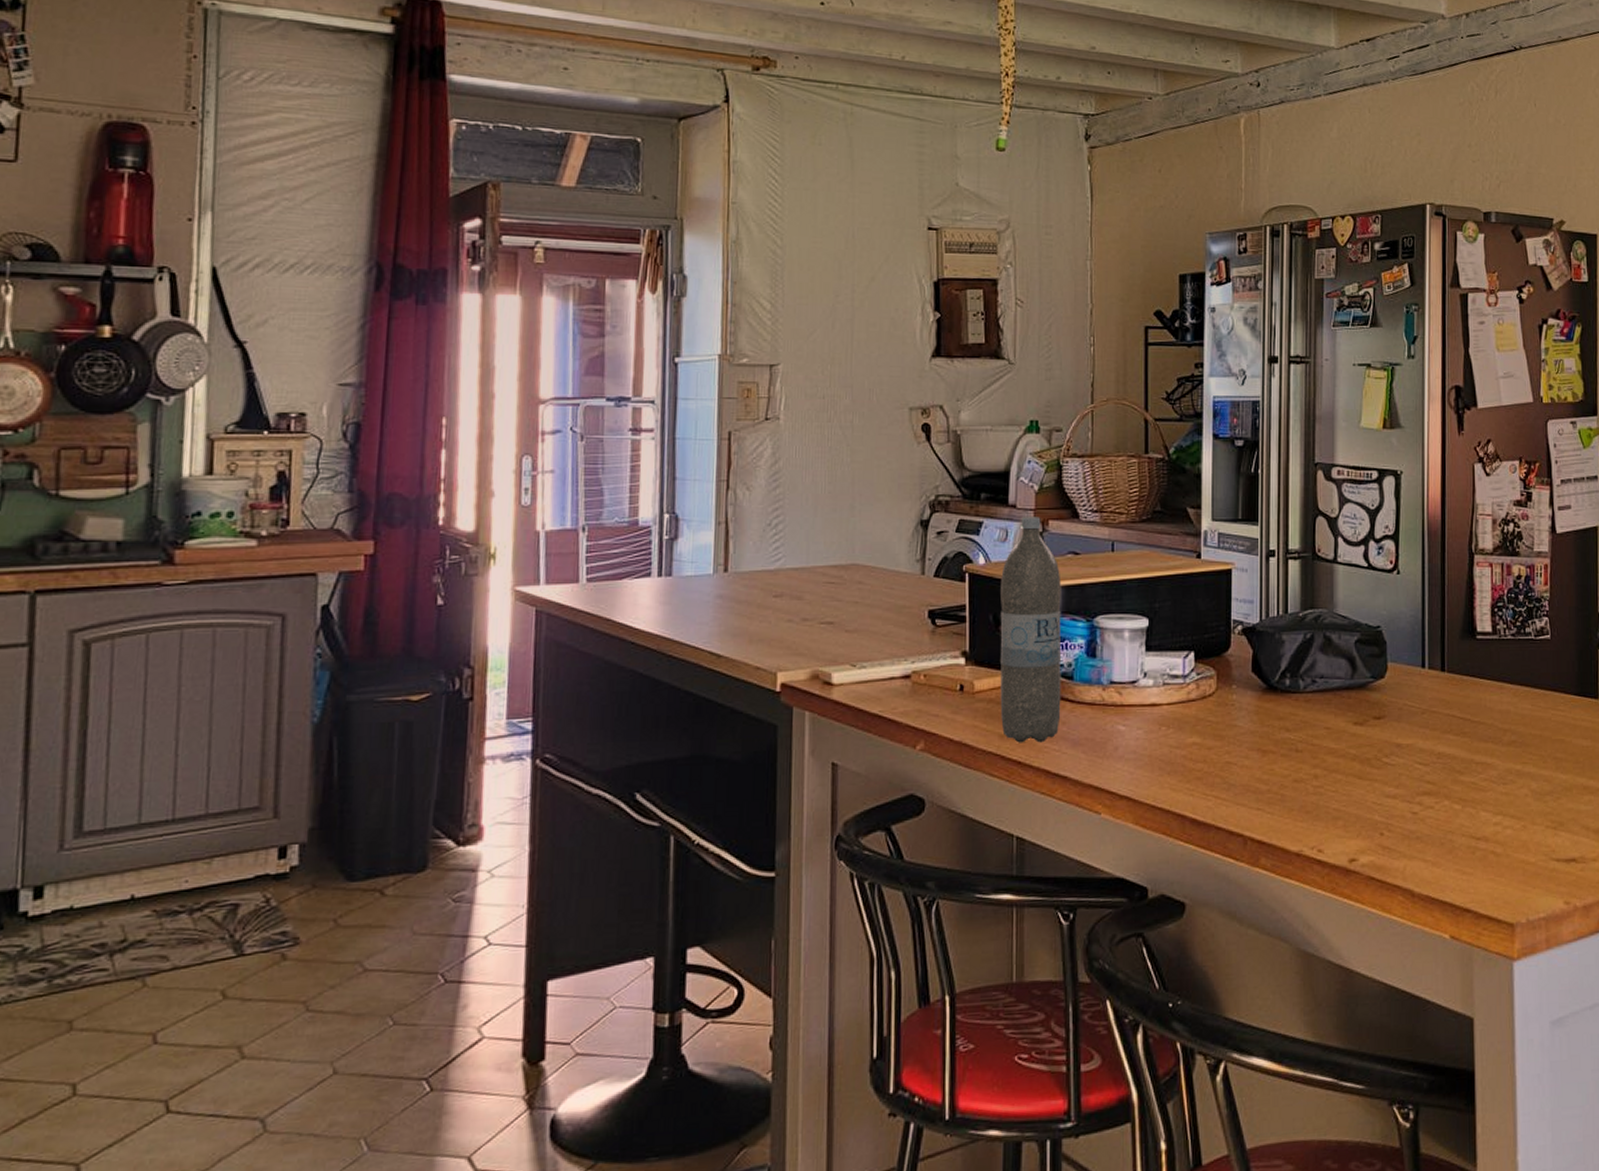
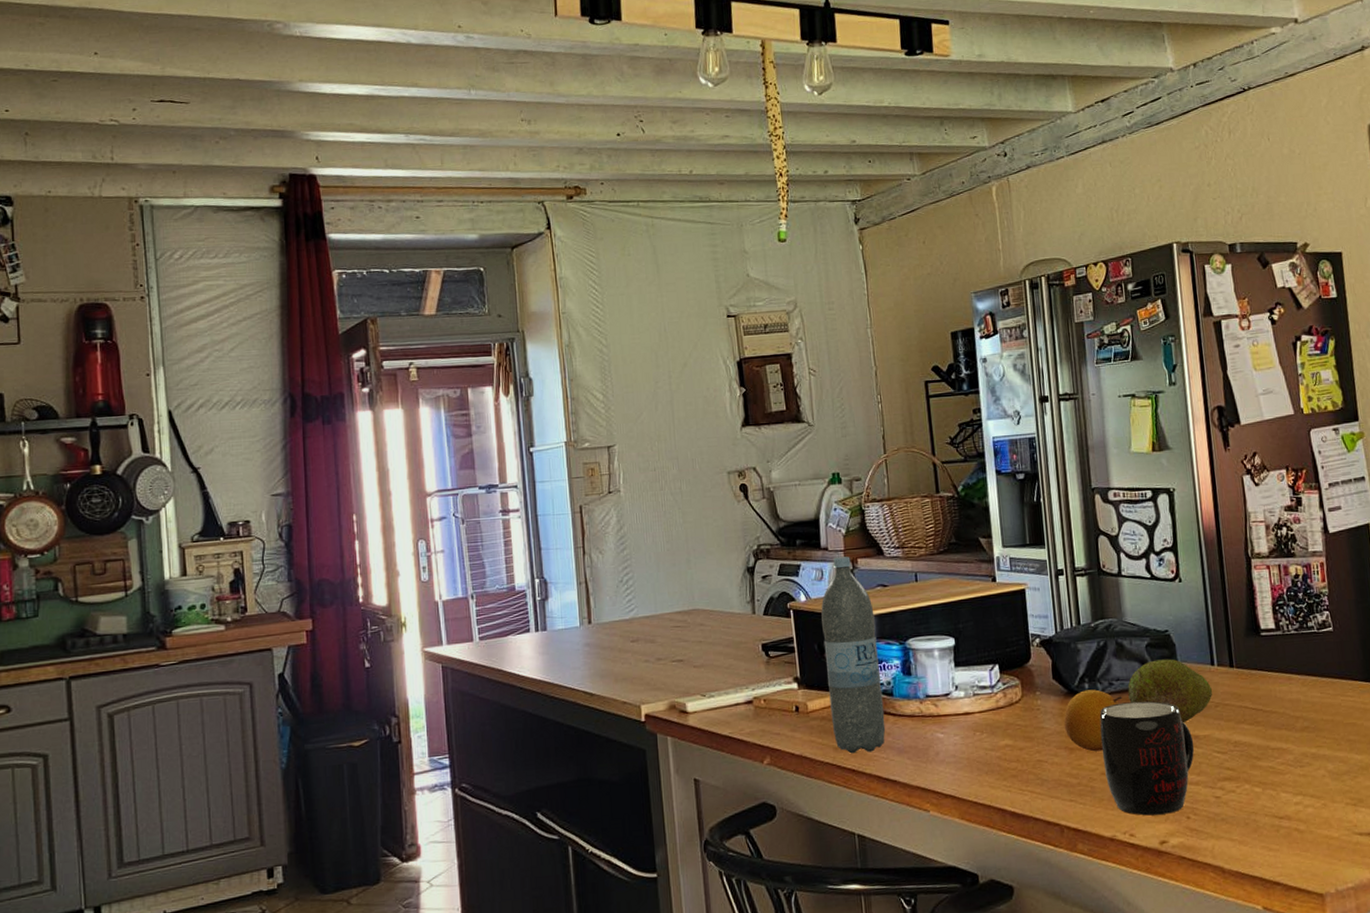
fruit: none [1259,686,1325,756] -> present [1063,689,1123,752]
mug: none [1297,702,1396,830] -> present [1099,701,1195,816]
fruit: none [1331,657,1420,730] -> present [1127,659,1212,723]

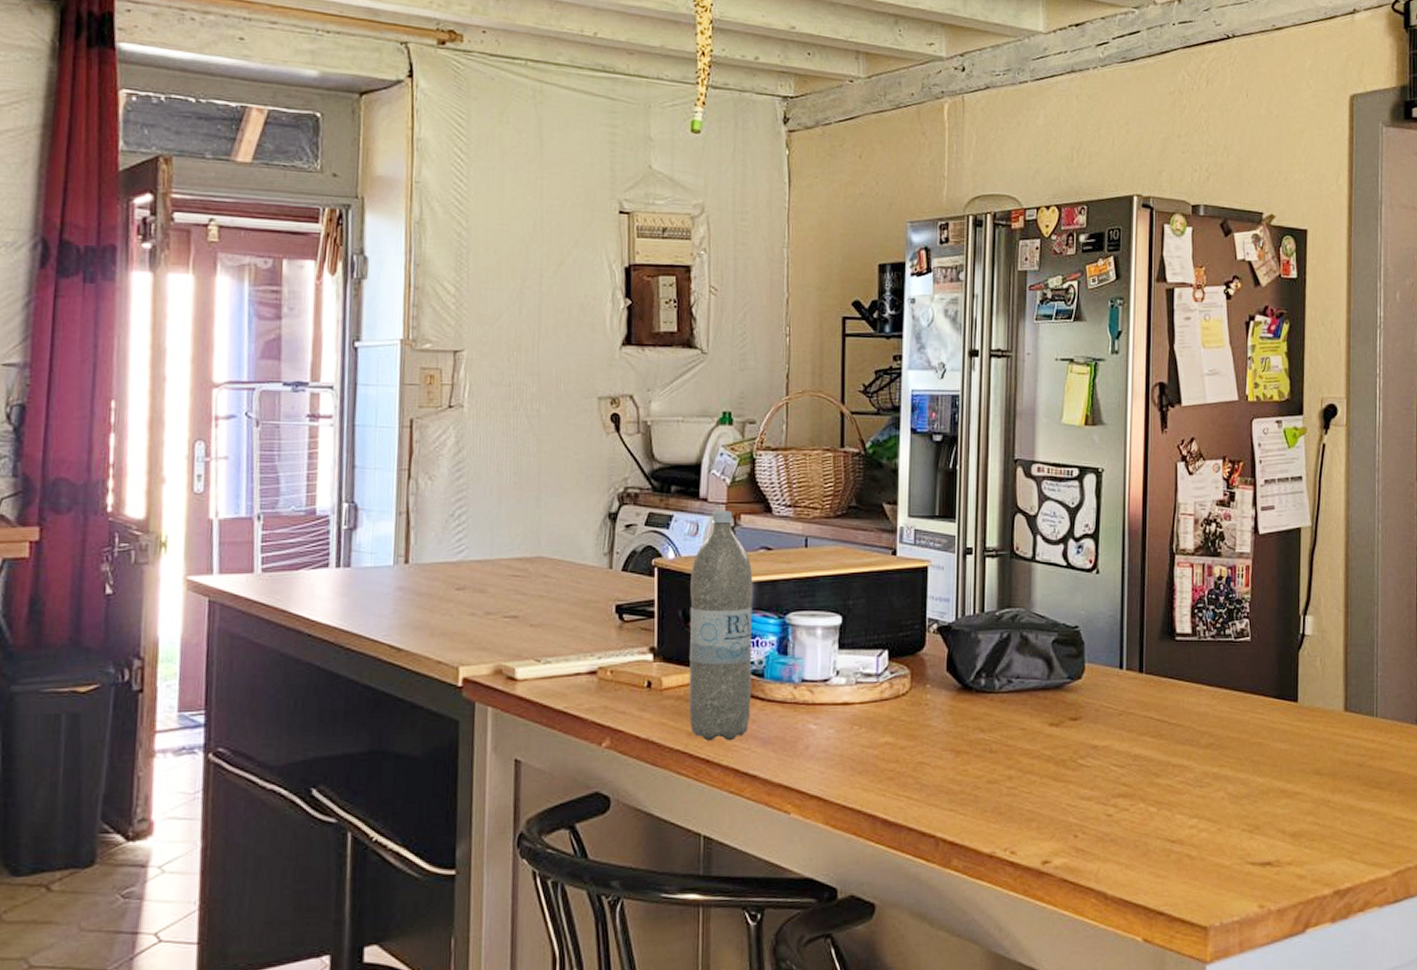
fruit: present [1063,689,1123,752] -> none [953,686,1020,757]
mug: present [1099,701,1195,816] -> none [991,703,1091,832]
fruit: present [1127,659,1212,723] -> none [1027,658,1117,731]

